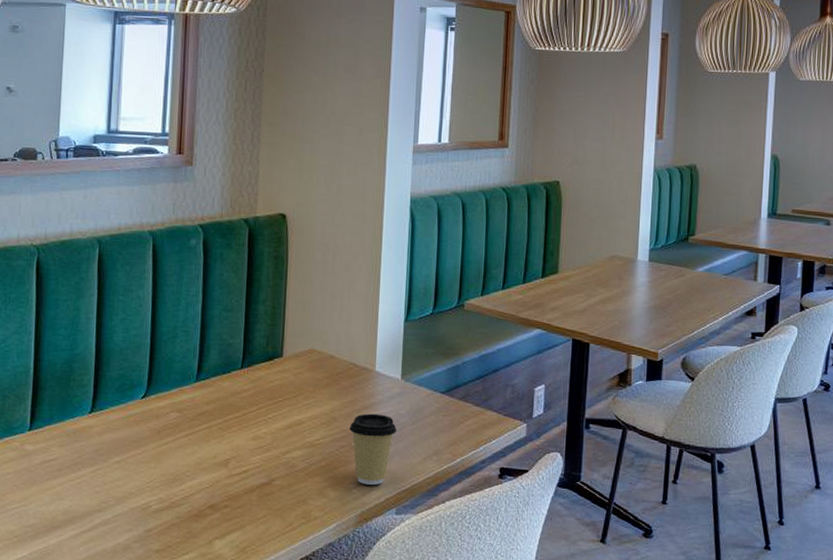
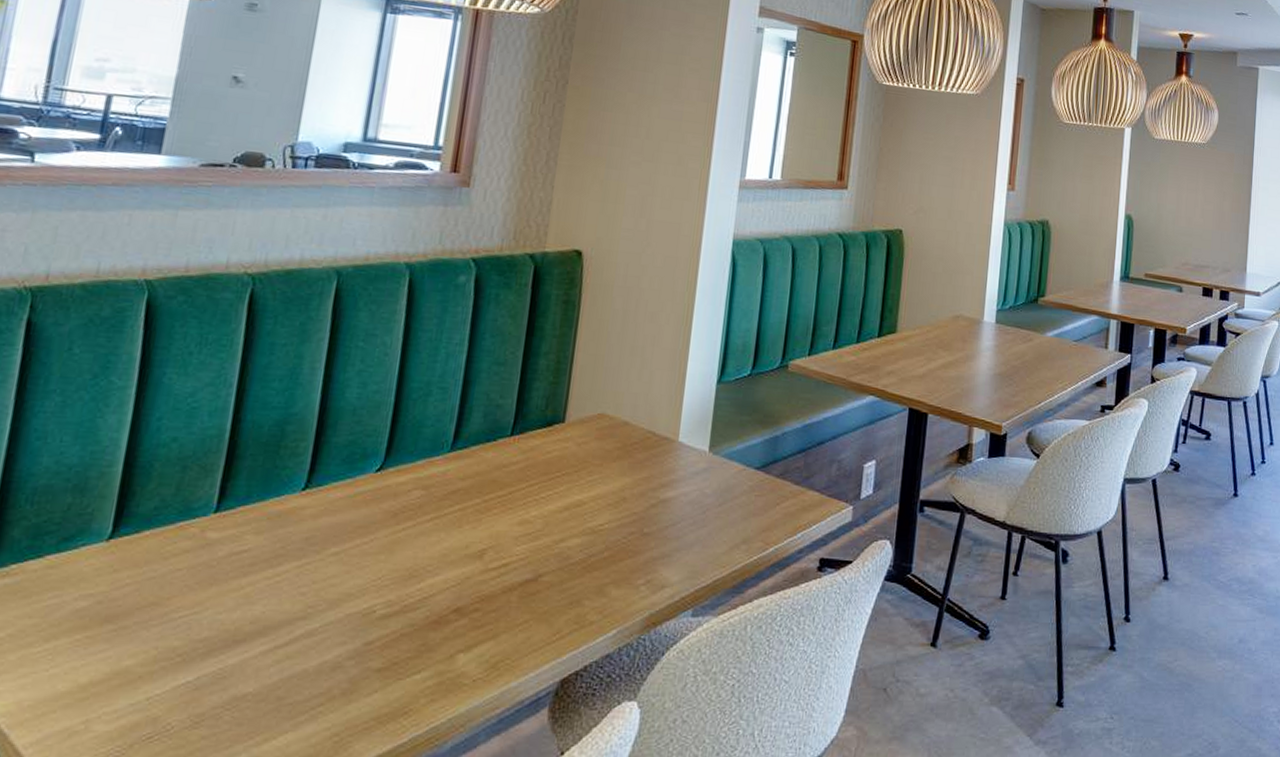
coffee cup: present [349,413,397,485] -> none [641,492,700,580]

